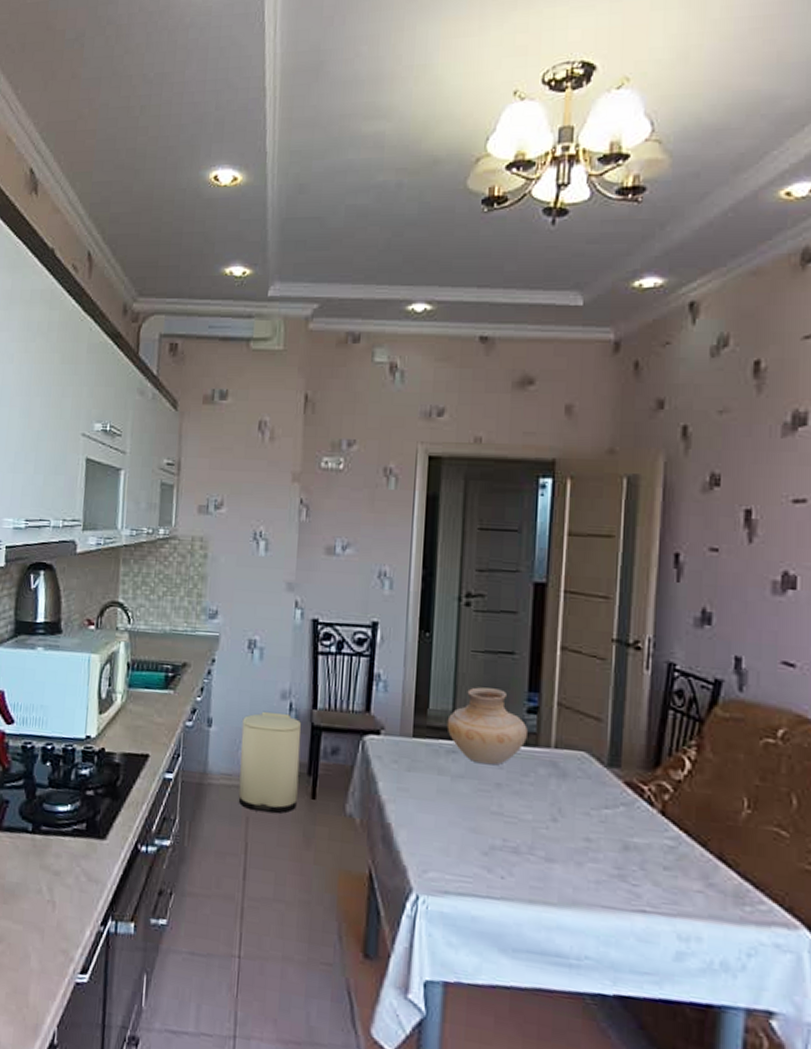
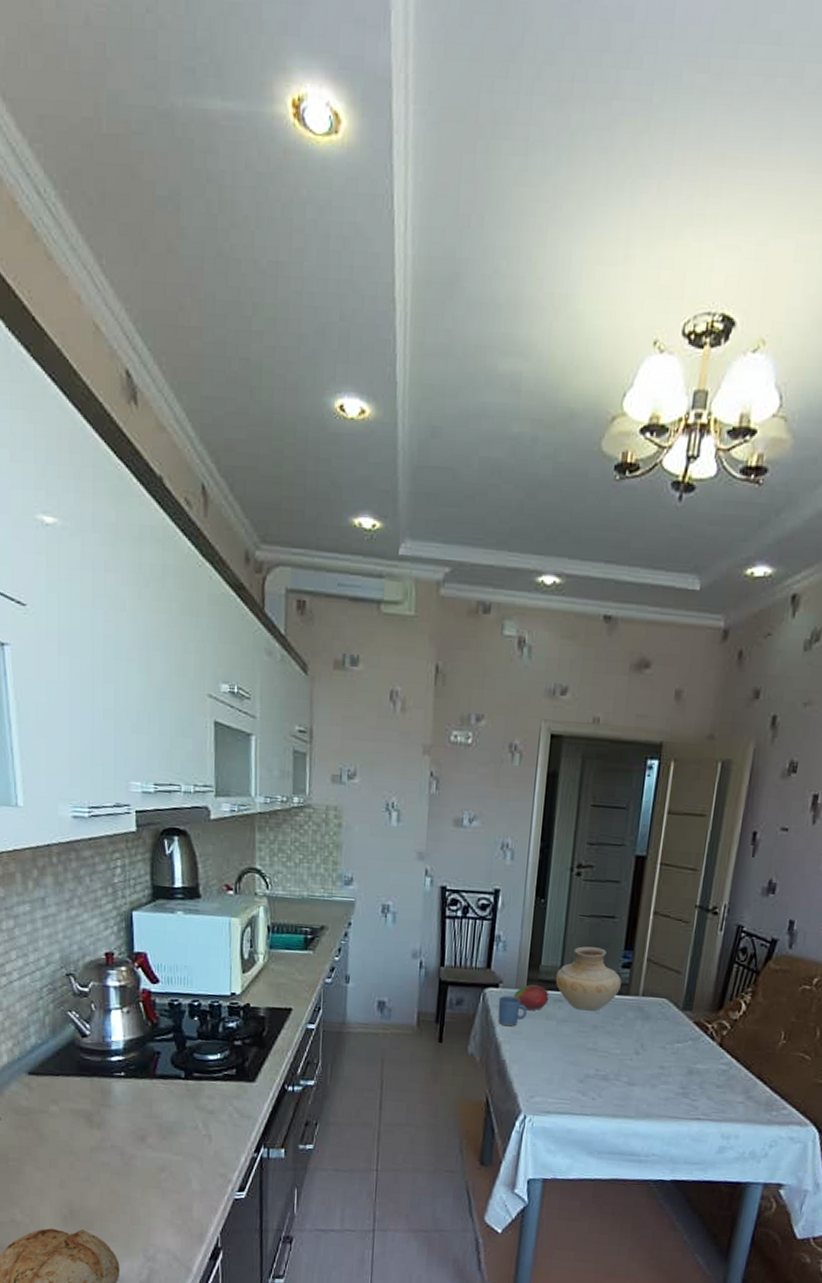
pedal bin: present [238,712,302,814] -> none [374,969,430,1055]
mug: none [380,744,415,782] -> present [498,995,527,1027]
fruit: none [397,732,440,763] -> present [513,985,549,1010]

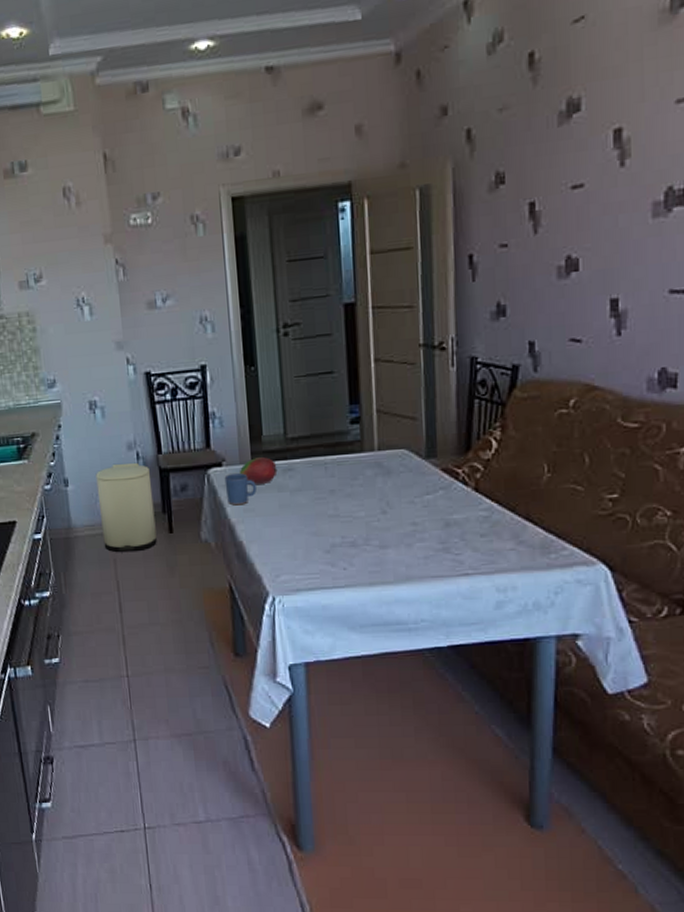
pedal bin: none [374,969,430,1055] -> present [95,462,157,553]
vase: present [555,946,622,1011] -> none [280,407,353,476]

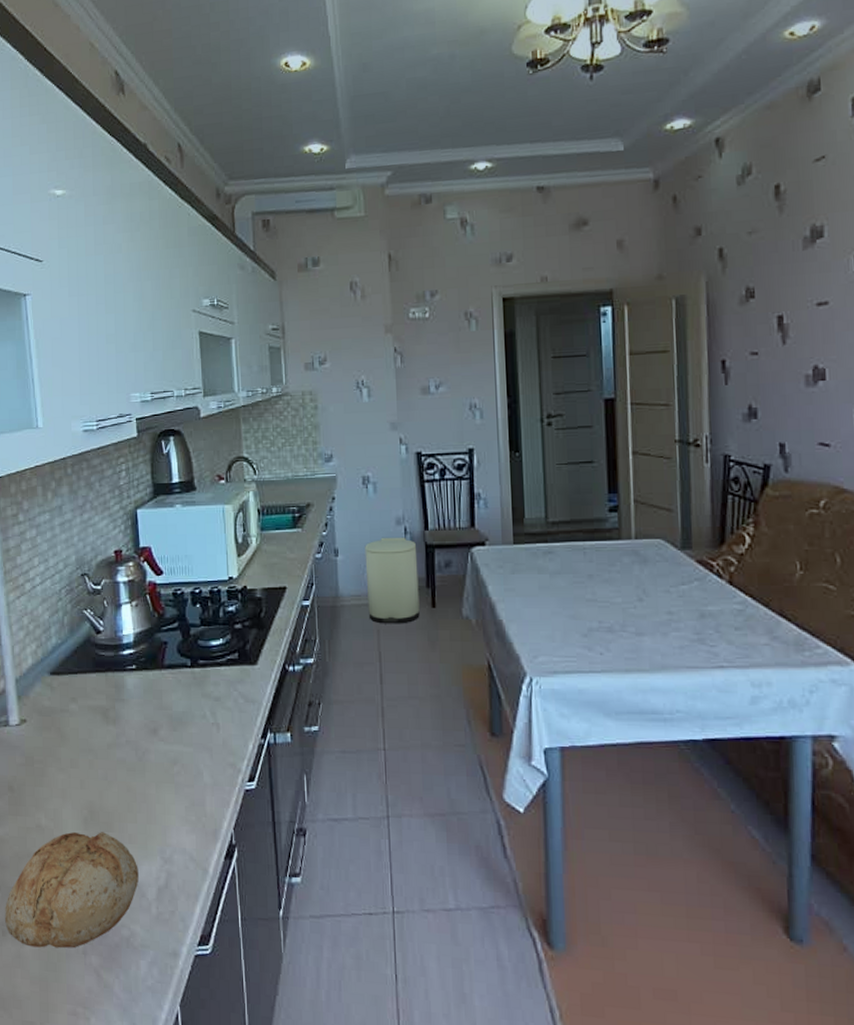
mug: present [224,472,257,506] -> none [487,552,517,584]
fruit: present [239,457,278,484] -> none [501,539,538,565]

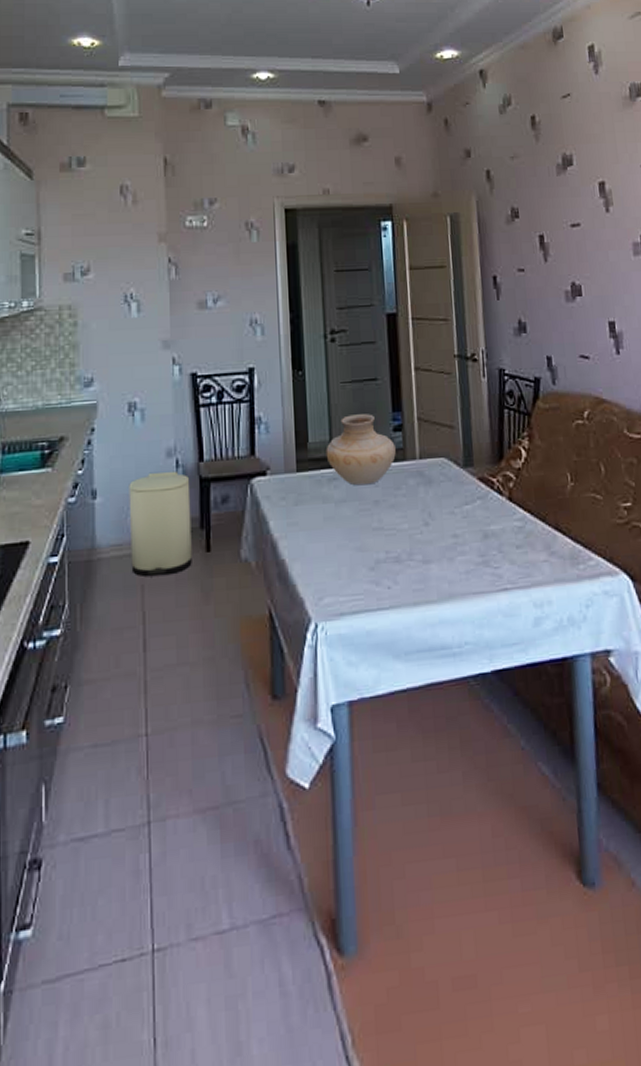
vase: none [541,494,611,560] -> present [326,414,396,486]

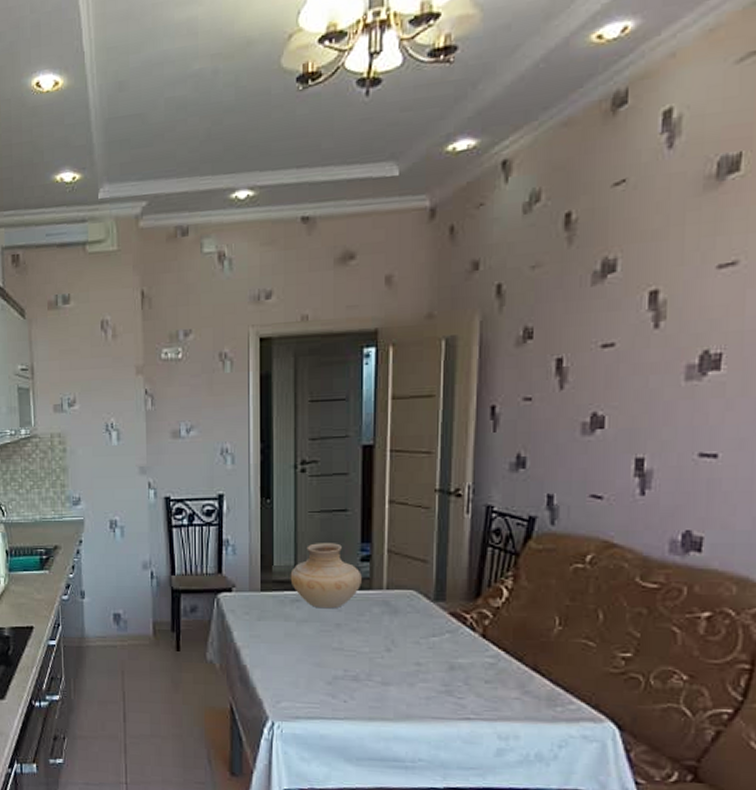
pedal bin: present [129,470,192,577] -> none [111,581,164,666]

